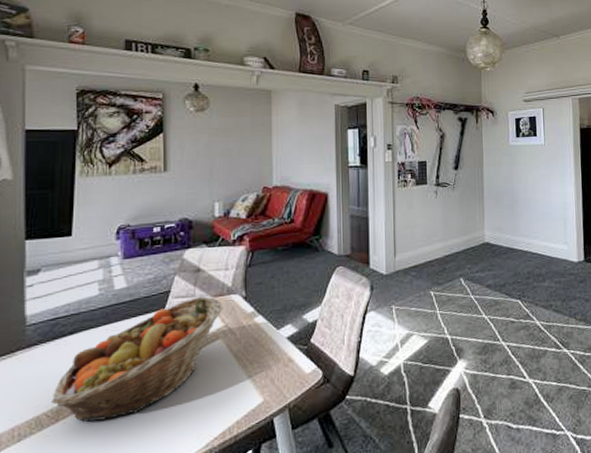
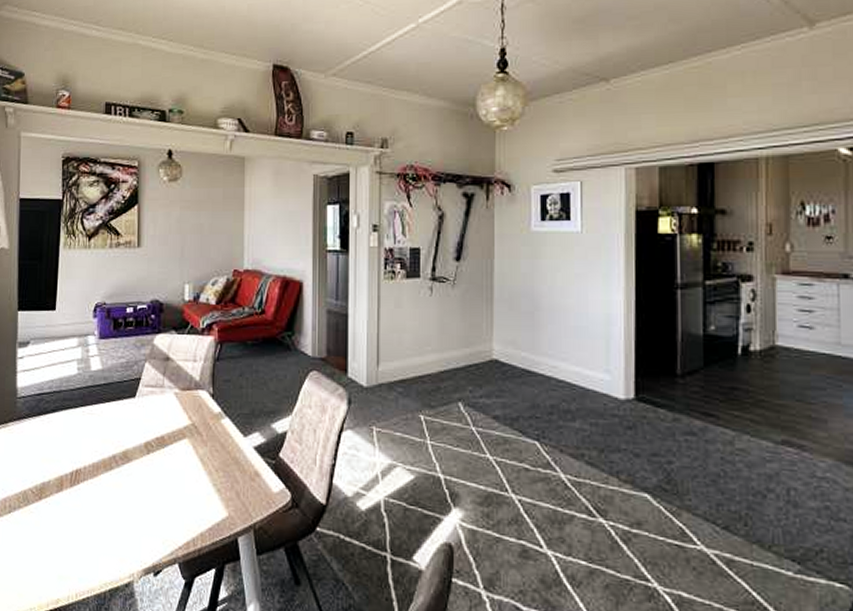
fruit basket: present [51,296,223,422] -> none [36,388,191,507]

